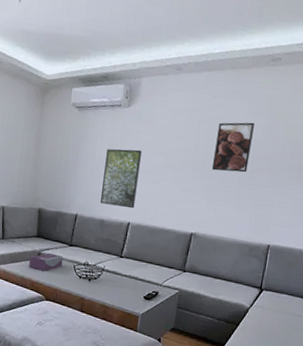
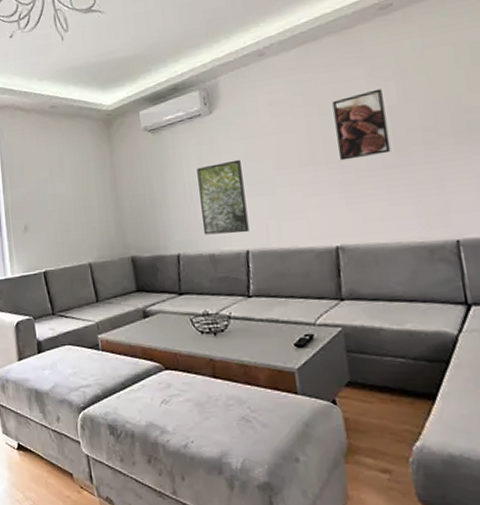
tissue box: present [29,253,64,271] -> none [134,308,177,333]

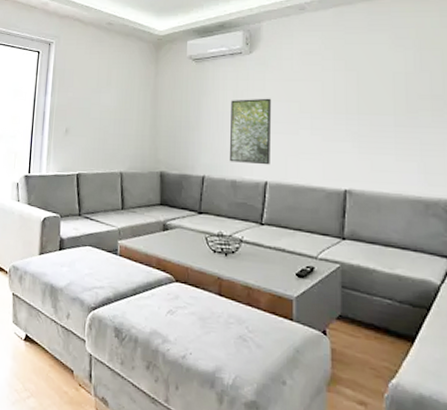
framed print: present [332,88,391,161] -> none [357,55,403,114]

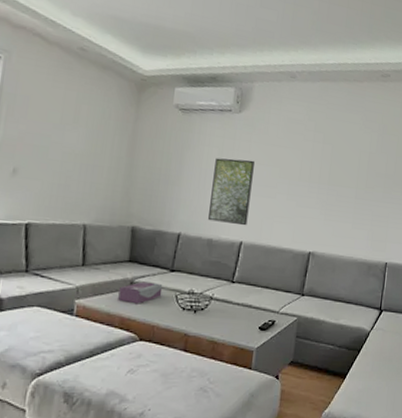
tissue box: none [154,224,193,246] -> present [118,281,163,304]

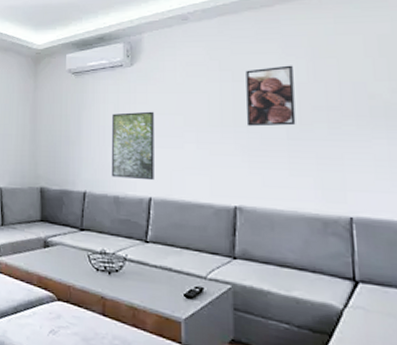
tissue box: present [118,281,163,304] -> none [34,240,75,263]
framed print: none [328,135,368,188] -> present [246,65,296,127]

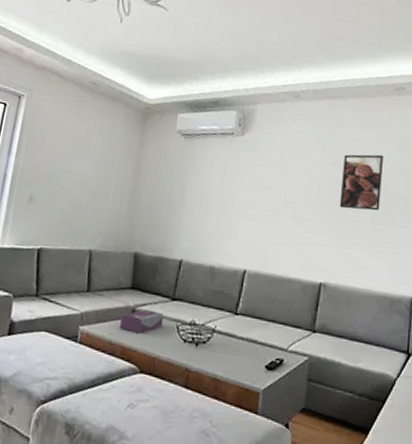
tissue box: none [34,240,75,263] -> present [120,310,164,334]
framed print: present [112,111,154,181] -> none [210,182,258,253]

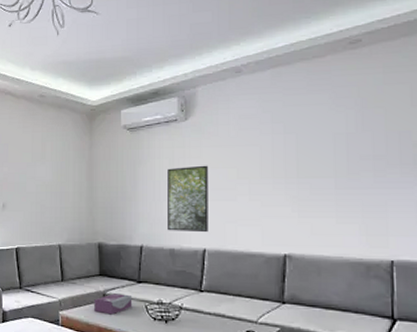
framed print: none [210,182,258,253] -> present [167,165,208,233]
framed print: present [339,154,383,211] -> none [296,116,344,177]

